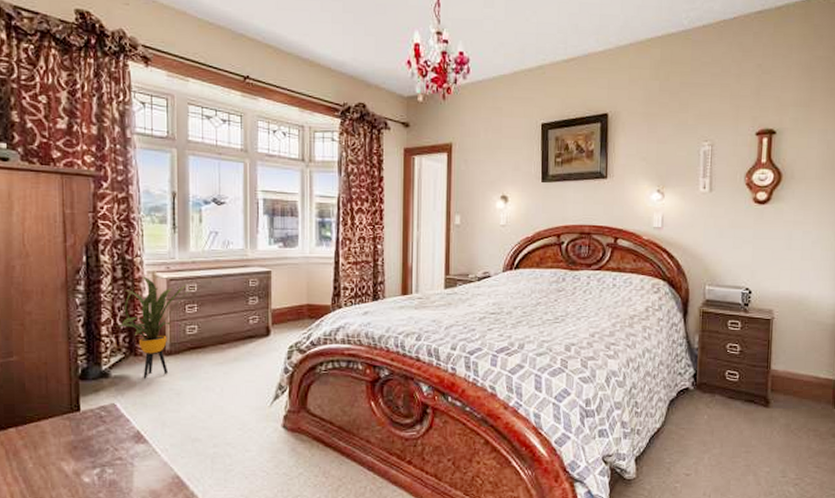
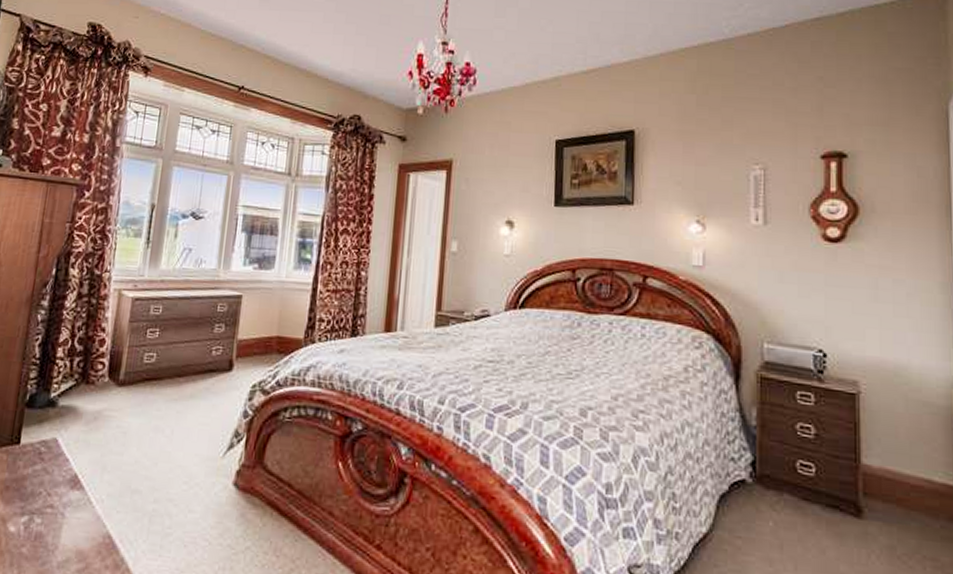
house plant: present [117,276,199,379] -> none [74,293,164,412]

